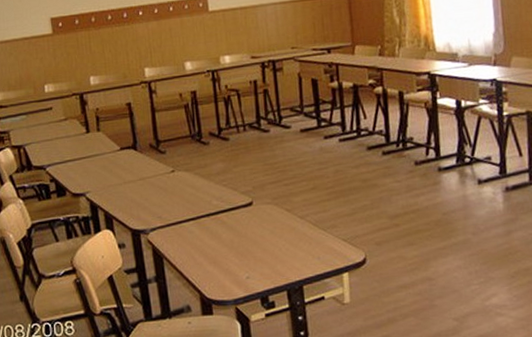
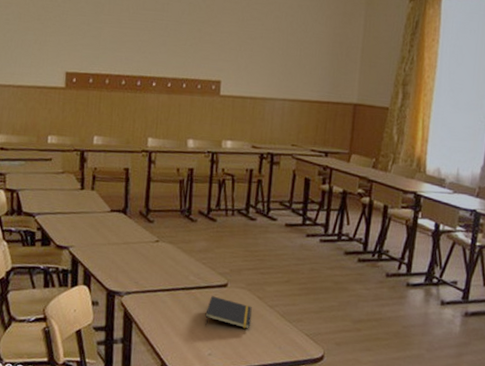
notepad: none [235,217,284,249] -> present [205,296,252,329]

